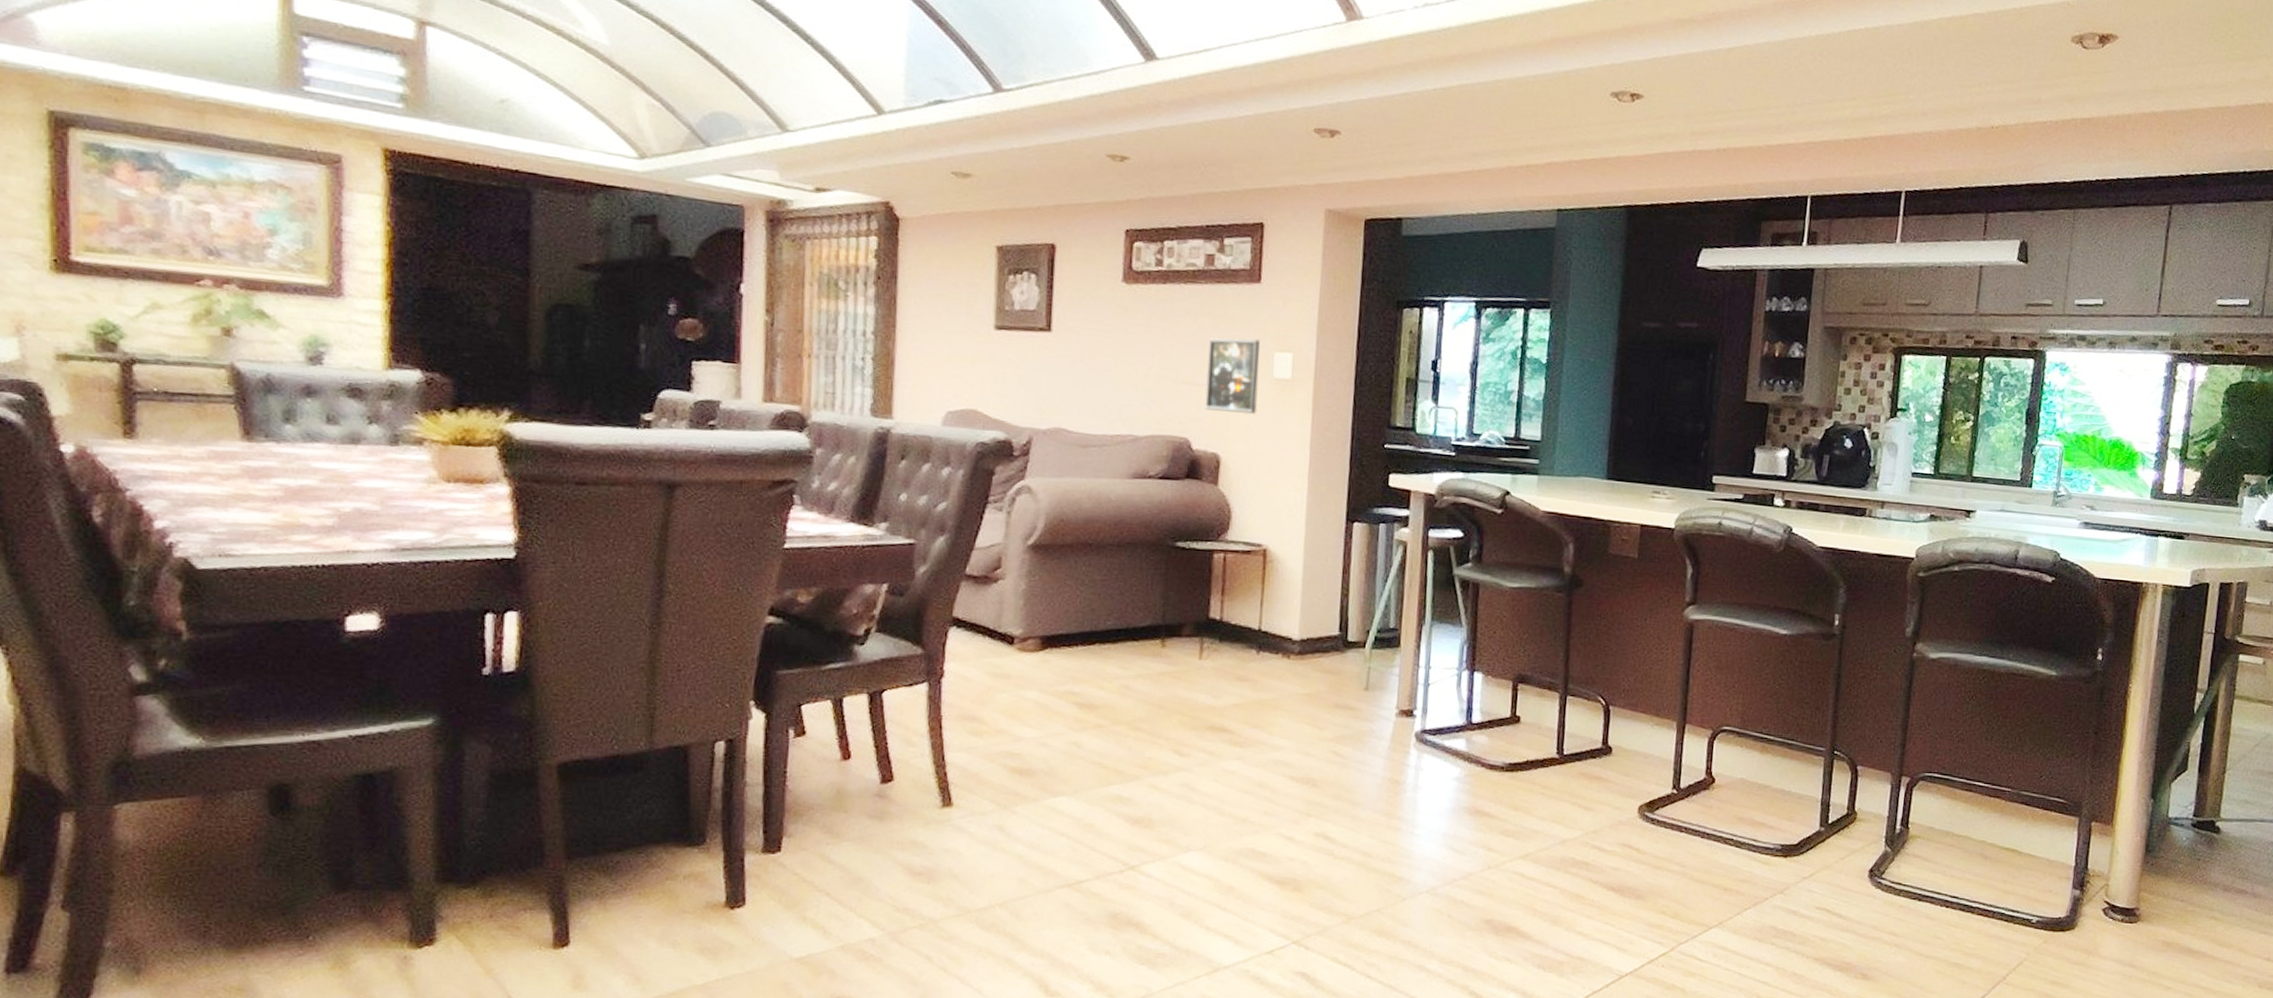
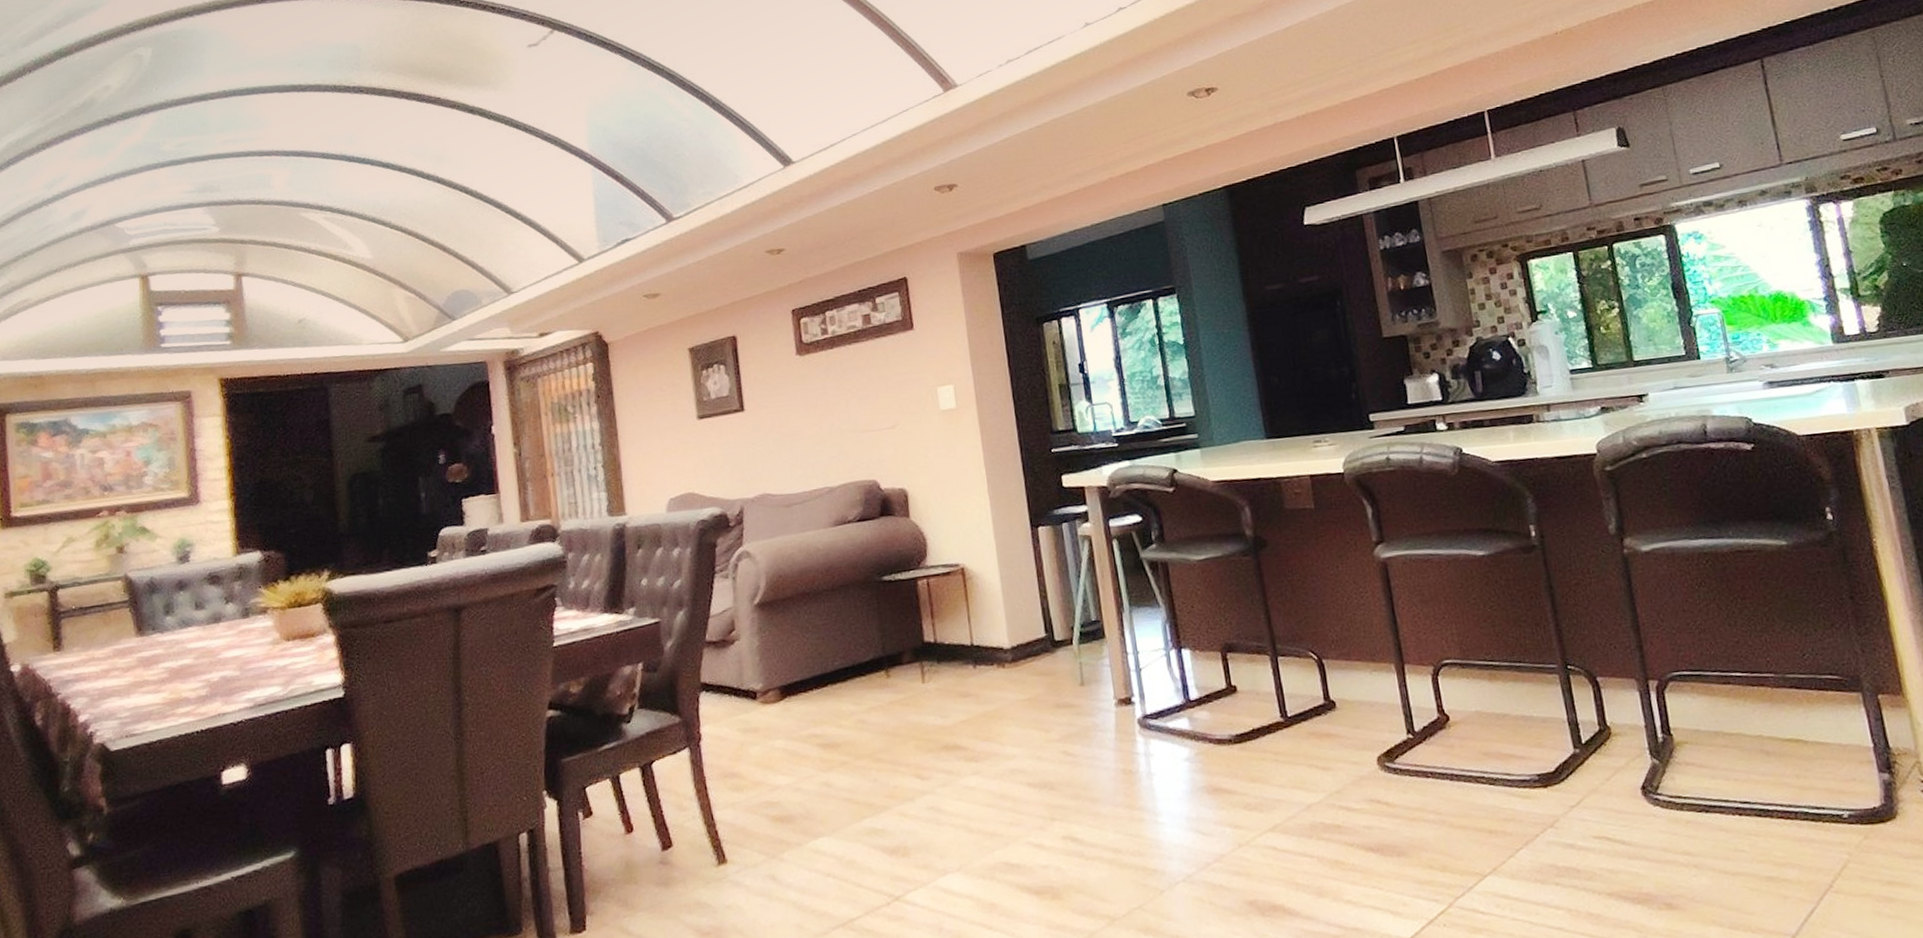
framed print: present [1205,338,1260,415] -> none [879,379,932,451]

